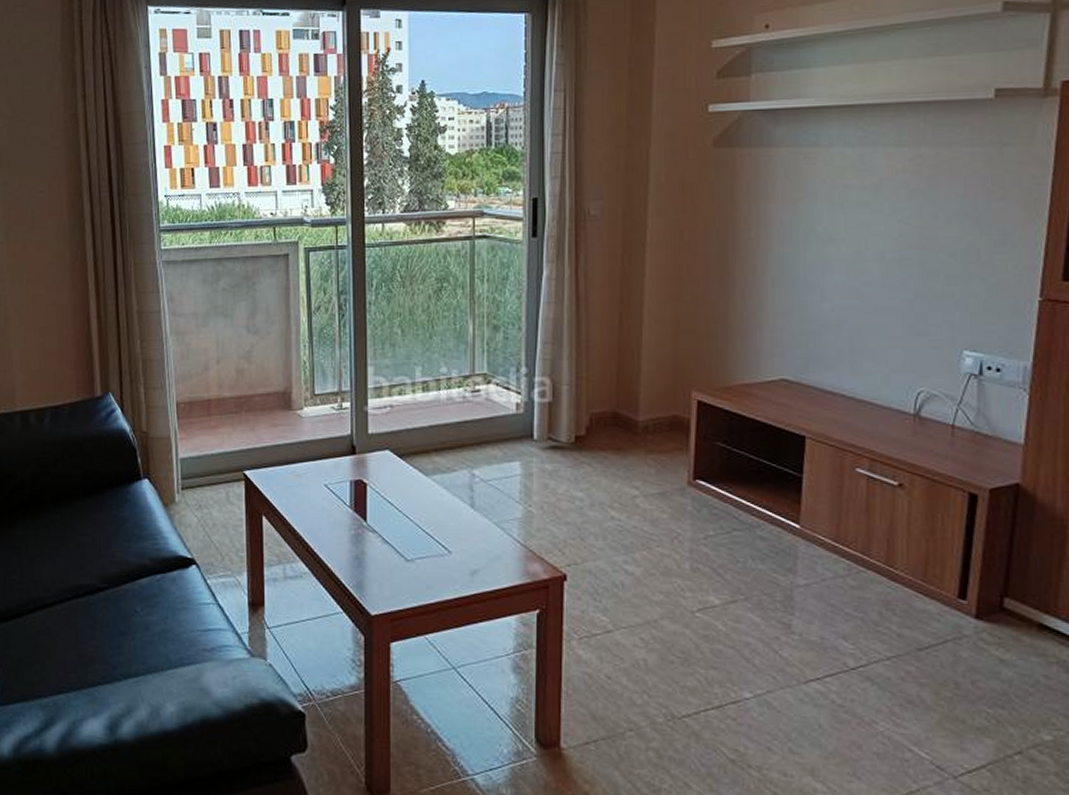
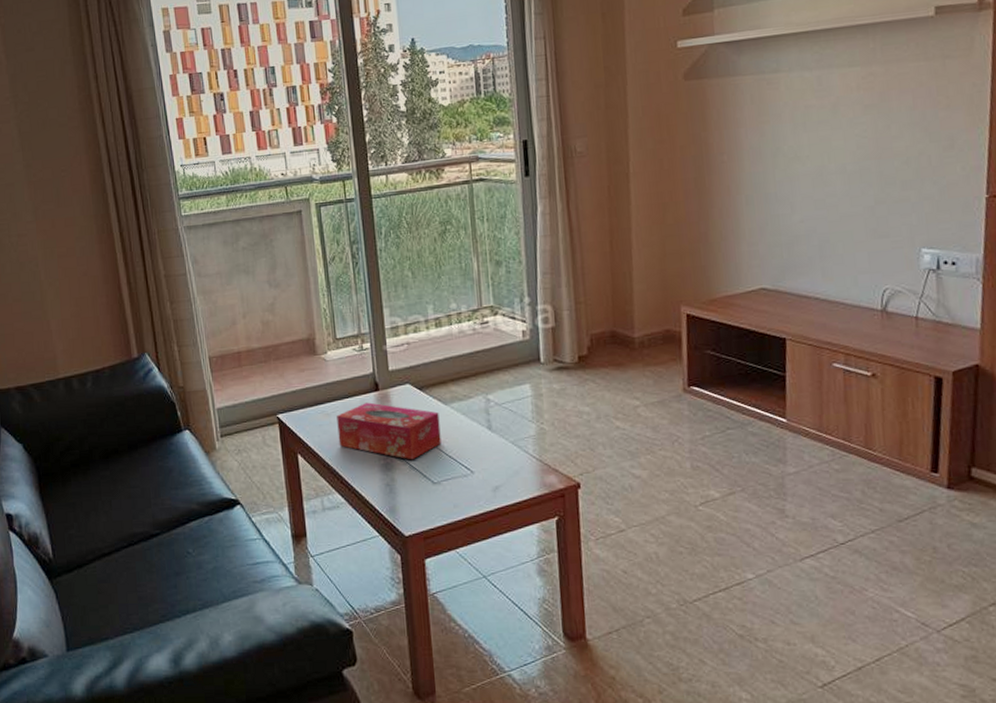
tissue box: none [308,466,419,533] -> present [337,402,441,460]

